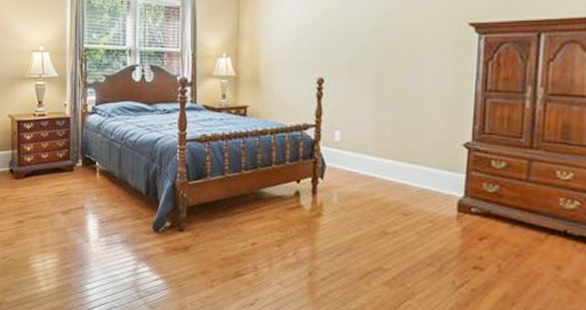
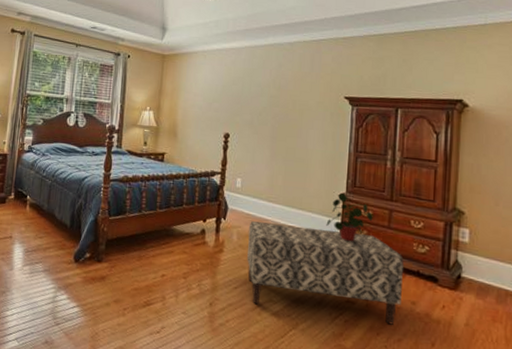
bench: none [351,180,546,293] -> present [247,221,404,325]
potted plant: none [447,142,507,199] -> present [326,193,373,242]

